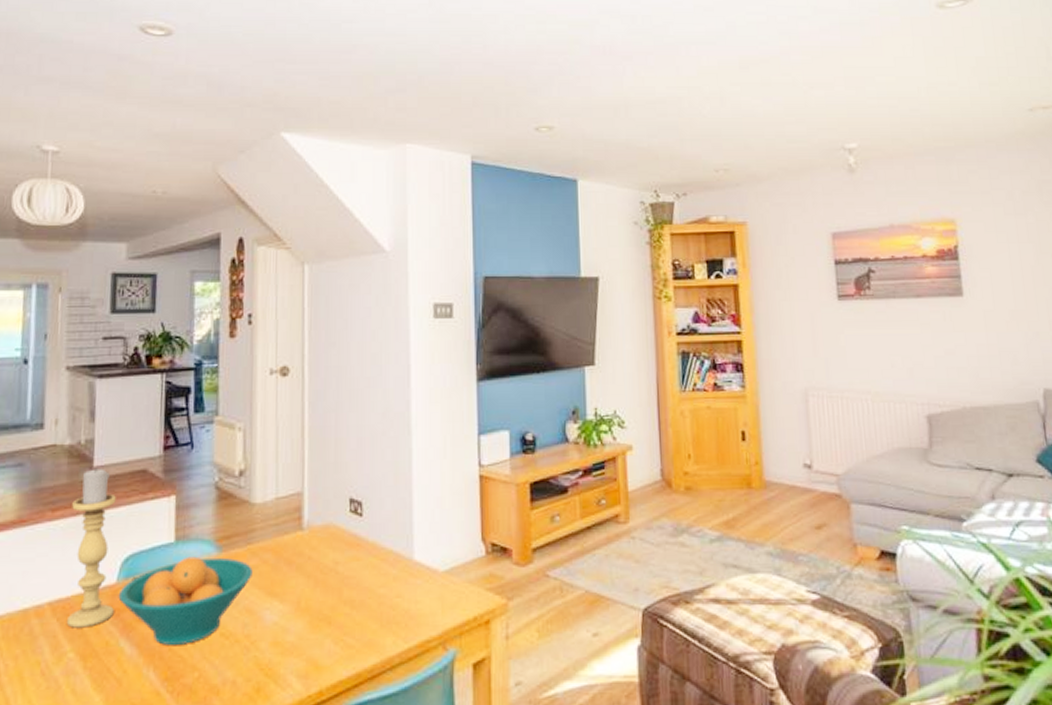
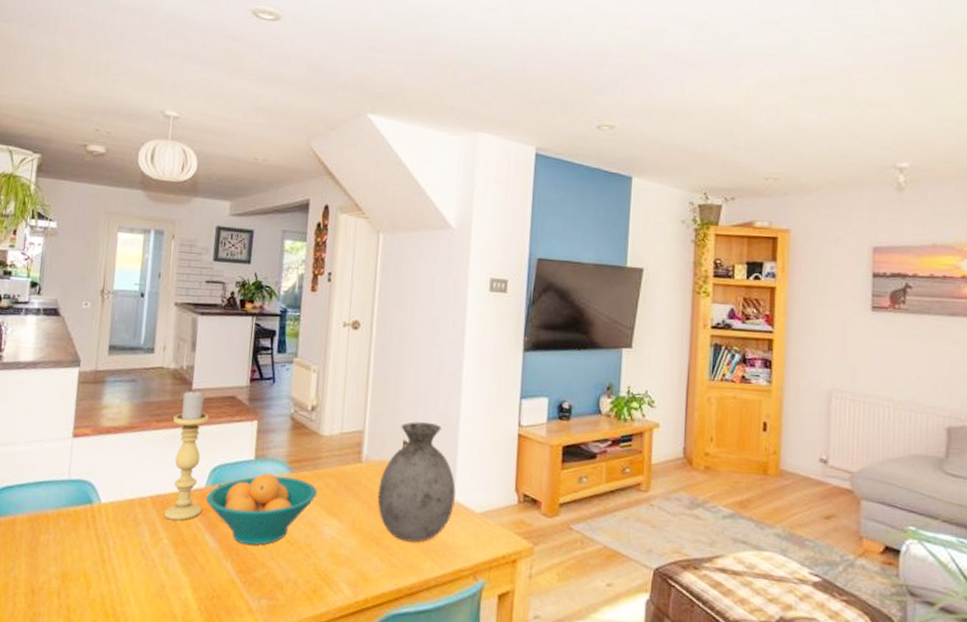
vase: none [324,474,414,616] -> present [377,422,456,542]

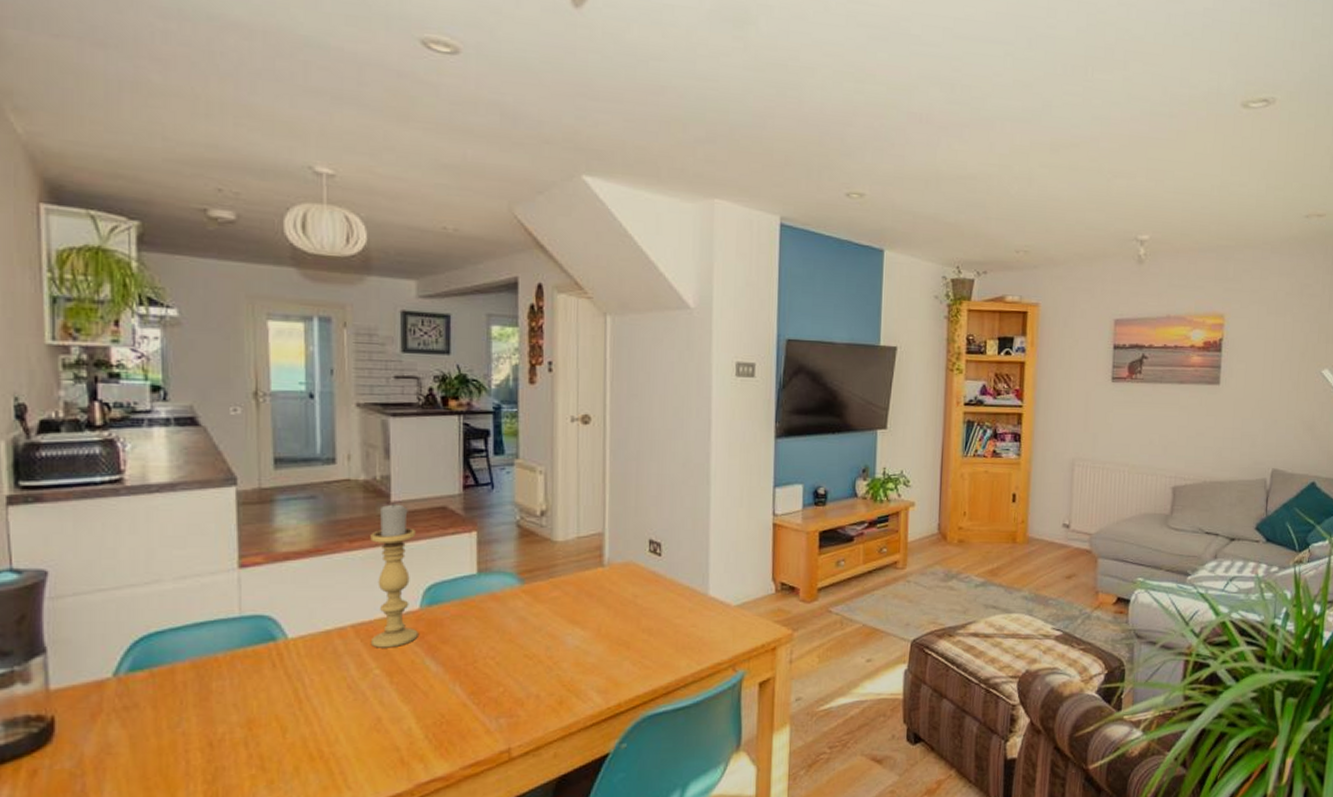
fruit bowl: present [206,473,317,546] -> none [422,587,555,665]
vase: present [377,422,456,542] -> none [624,519,709,642]

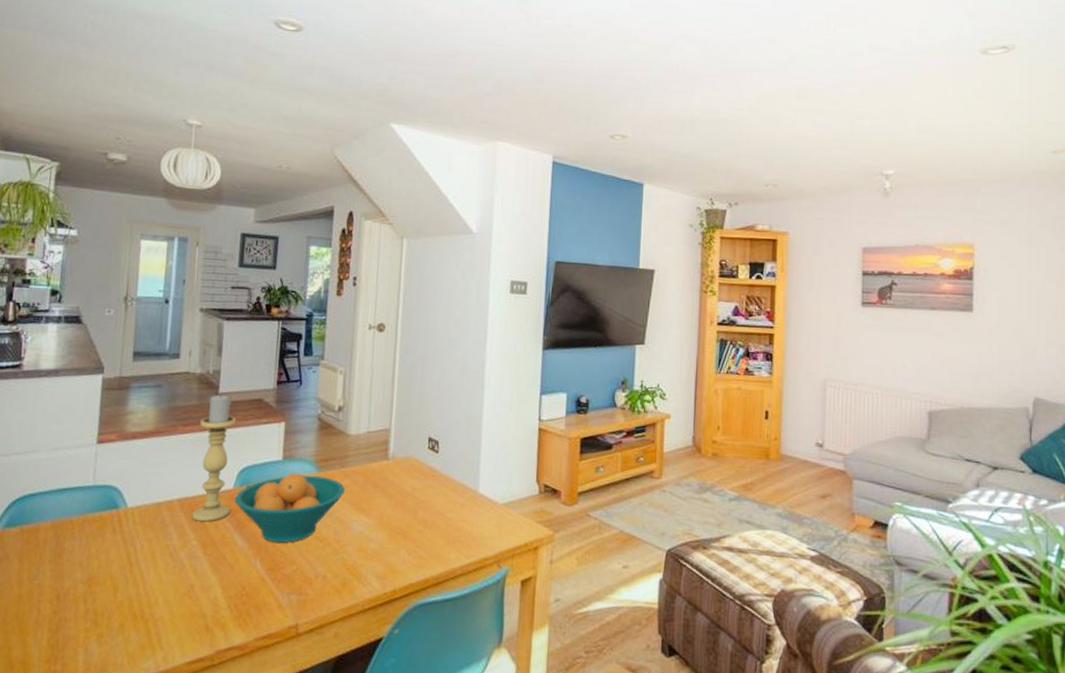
fruit bowl: none [422,587,555,665] -> present [234,473,345,544]

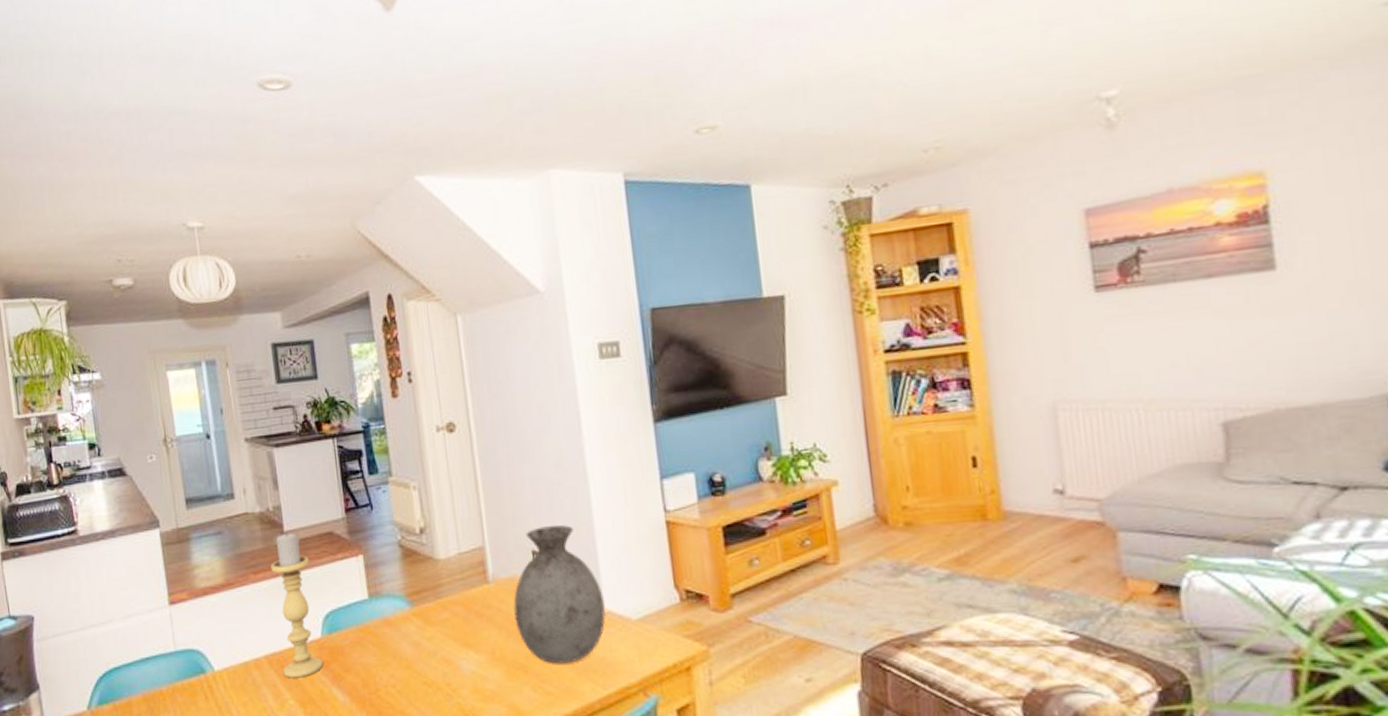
fruit bowl: present [234,473,345,544] -> none [324,611,446,694]
vase: none [404,419,480,534] -> present [513,525,606,664]

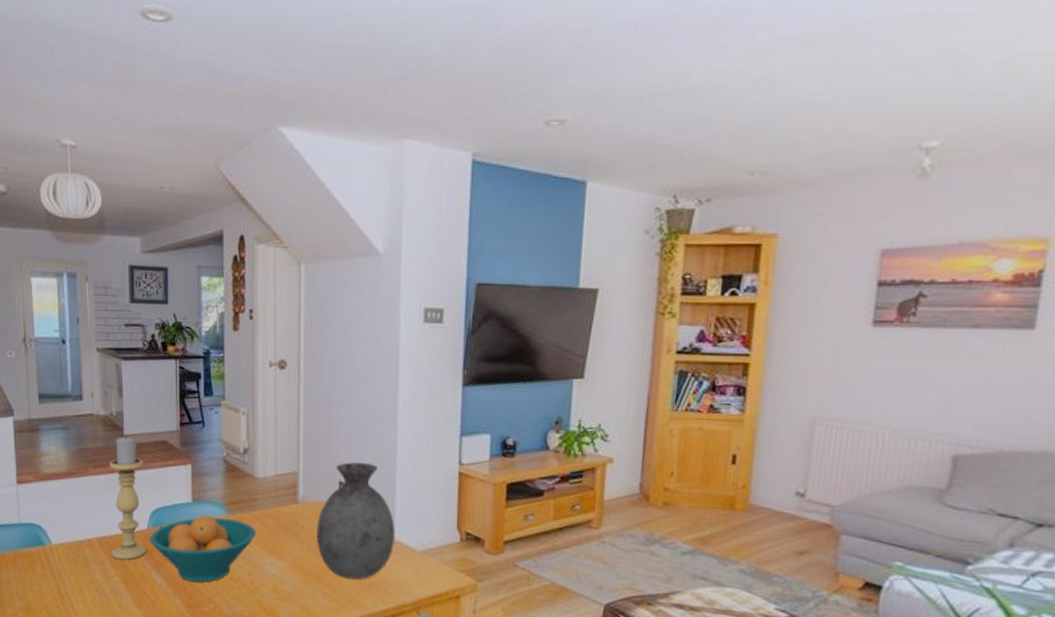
fruit bowl: none [324,611,446,694] -> present [149,515,256,583]

